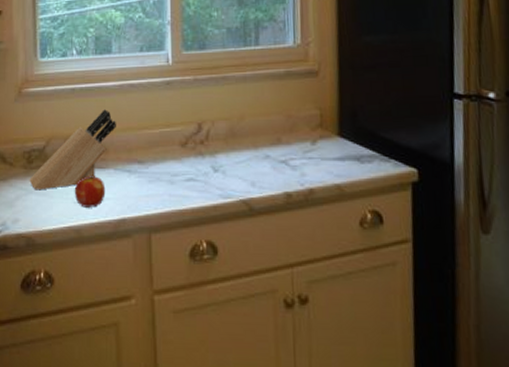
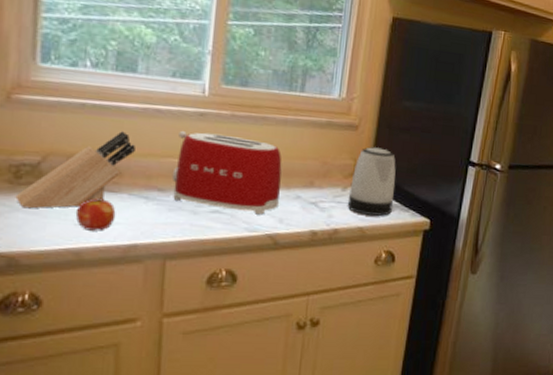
toaster: none [148,100,249,179] -> present [171,131,282,215]
kettle: none [319,92,371,171] -> present [347,147,396,216]

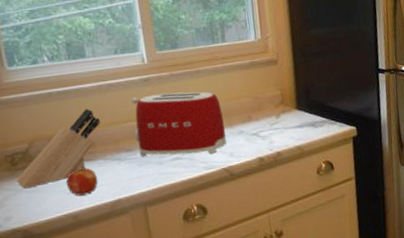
kettle: present [347,147,396,216] -> none [282,74,322,135]

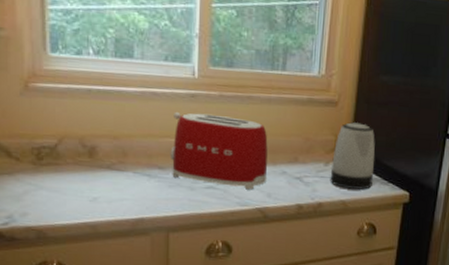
knife block: present [16,108,100,189] -> none [39,114,136,187]
apple: present [66,167,98,196] -> none [91,176,124,207]
kettle: none [282,74,322,135] -> present [330,122,375,190]

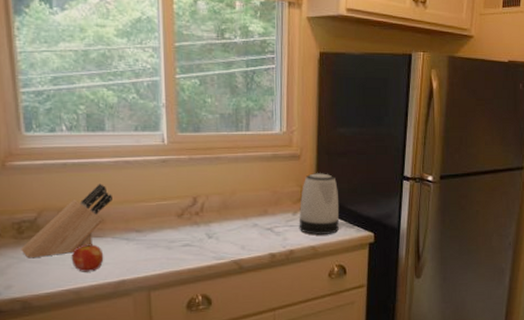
knife block: none [39,114,136,187] -> present [21,184,112,259]
apple: none [91,176,124,207] -> present [72,243,104,272]
toaster: present [170,112,268,190] -> none [146,177,239,244]

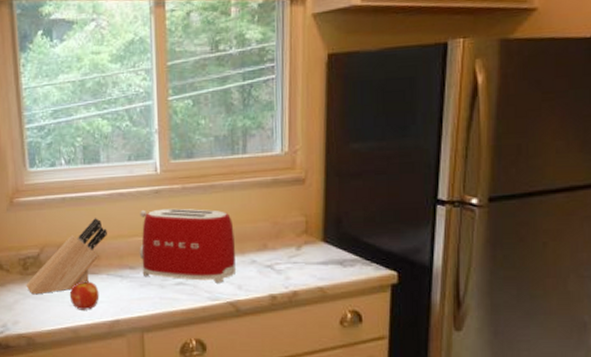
toaster: none [146,177,239,244] -> present [139,208,235,283]
kettle: present [298,173,340,236] -> none [303,199,354,274]

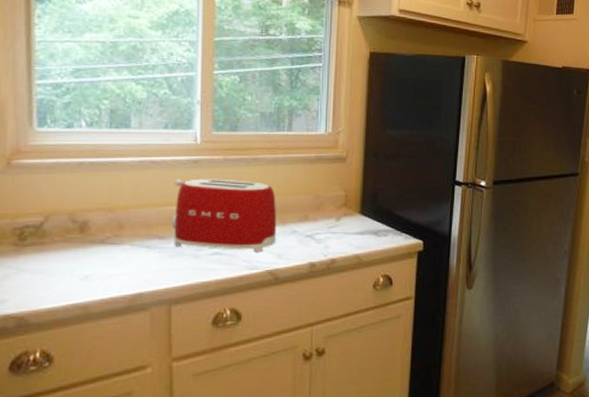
knife block: present [26,218,107,295] -> none [21,185,134,269]
apple: present [70,280,99,310] -> none [82,251,120,284]

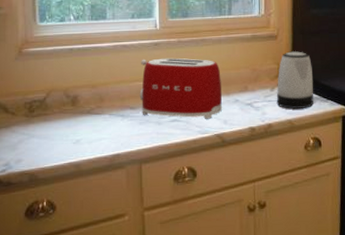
kettle: none [342,177,387,243] -> present [276,51,314,110]

